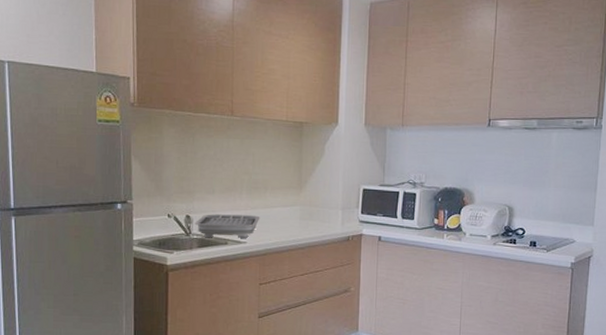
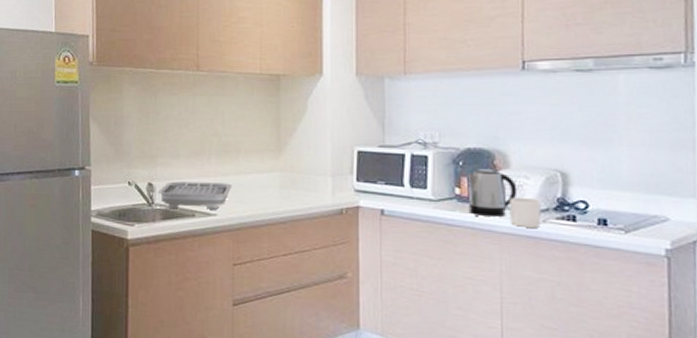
kettle: none [443,204,478,242] -> present [467,169,518,218]
mug: none [471,225,494,250] -> present [509,197,542,229]

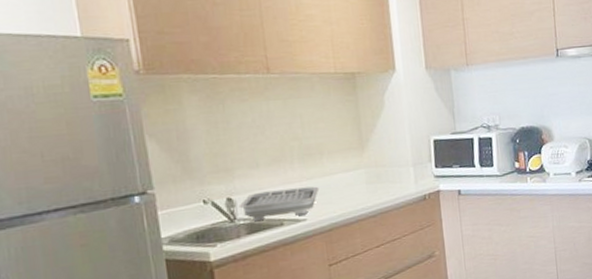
kettle: present [467,169,518,218] -> none [523,143,561,185]
mug: present [509,197,542,229] -> none [555,163,578,189]

